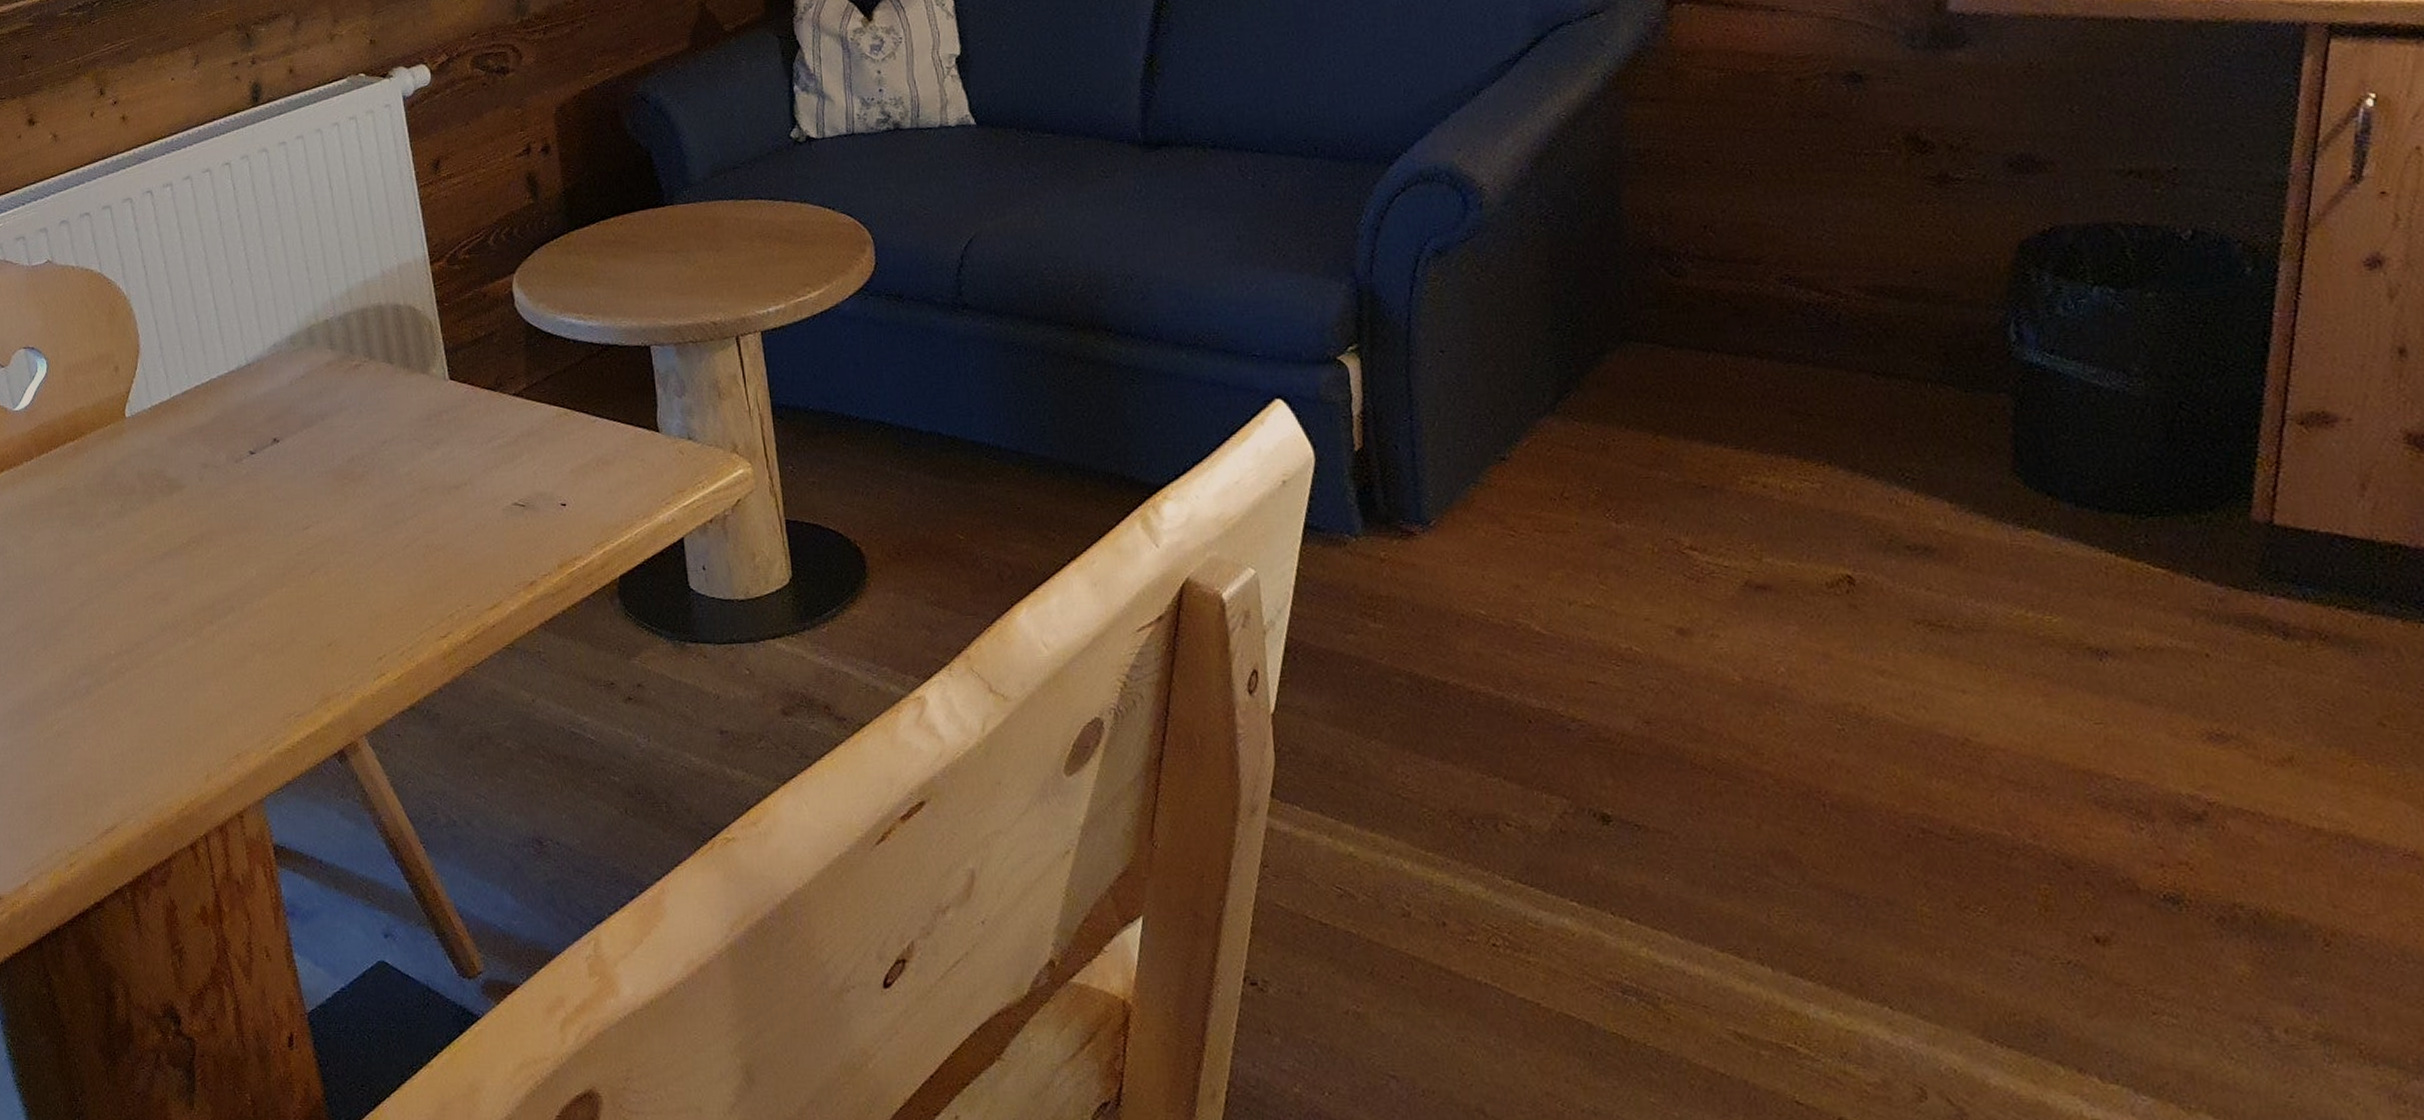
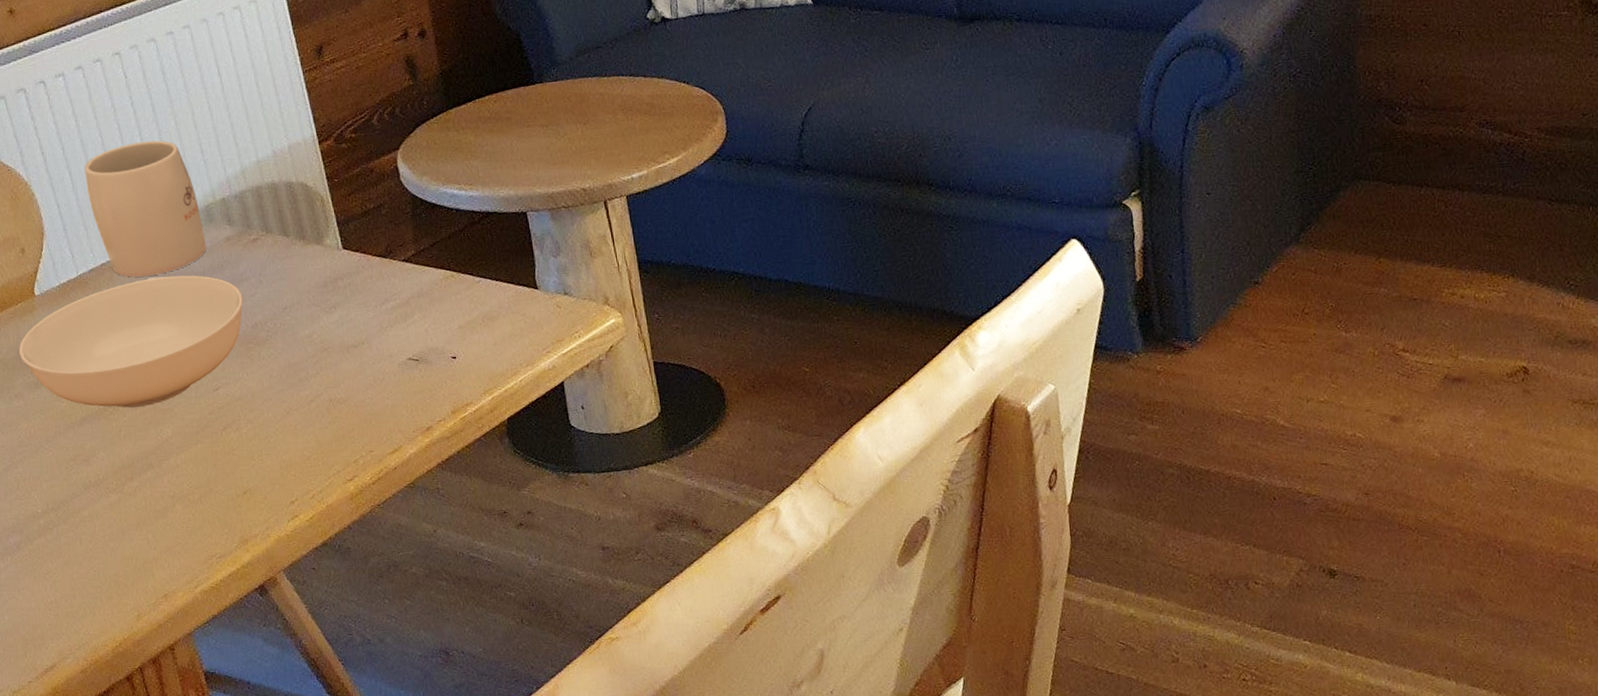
bowl: none [104,401,340,544] -> present [18,275,243,408]
mug: none [185,256,306,402] -> present [84,140,207,278]

